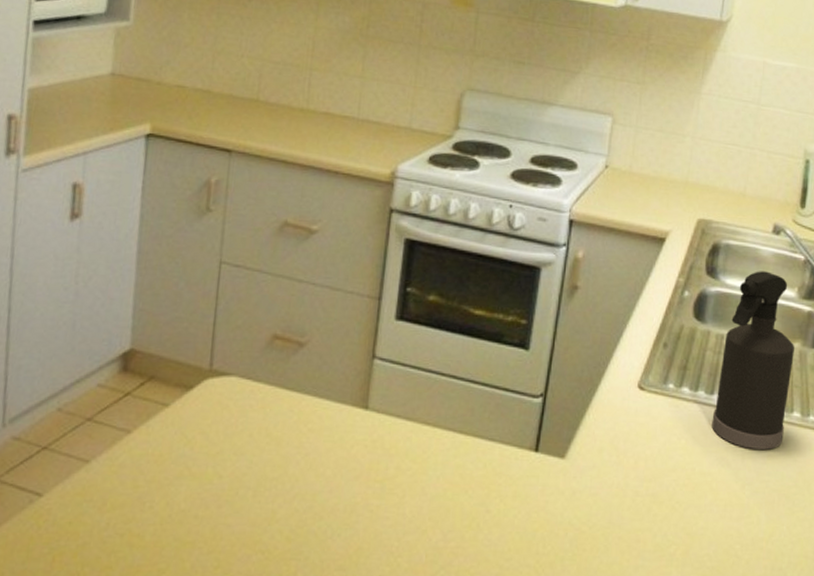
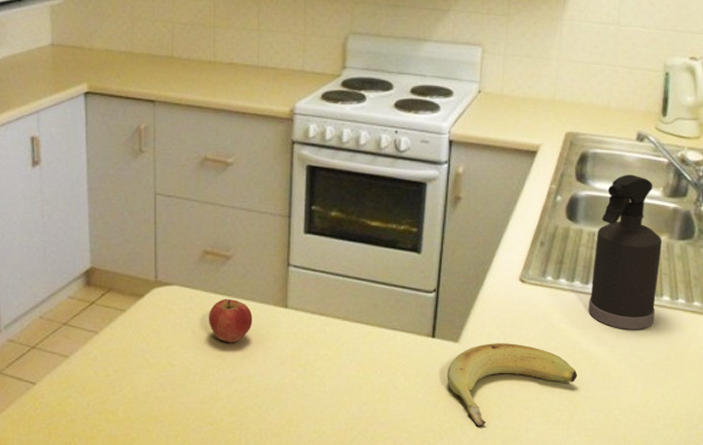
apple: none [271,394,325,451] -> present [209,298,253,343]
banana: none [548,460,697,563] -> present [446,343,578,428]

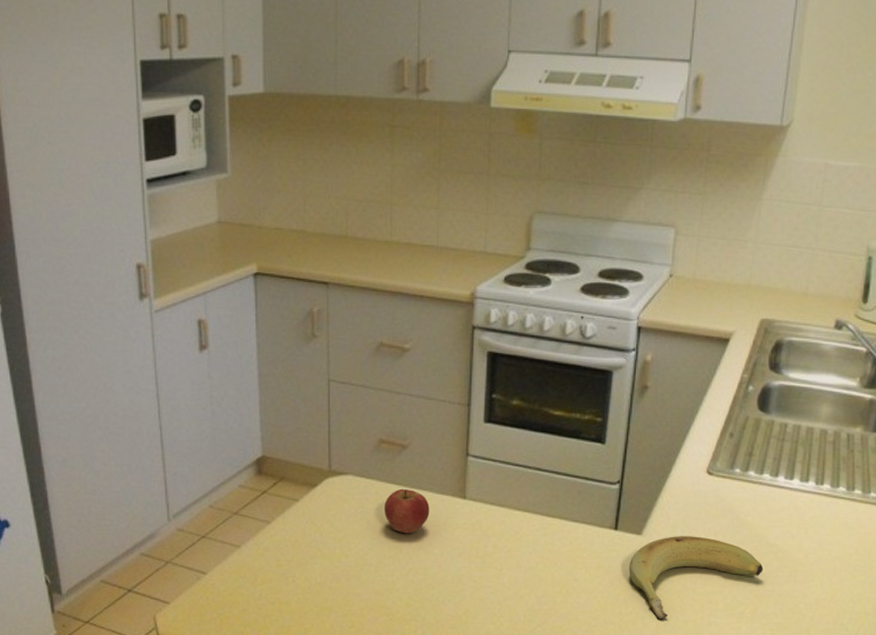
spray bottle: present [588,175,662,329] -> none [776,364,856,523]

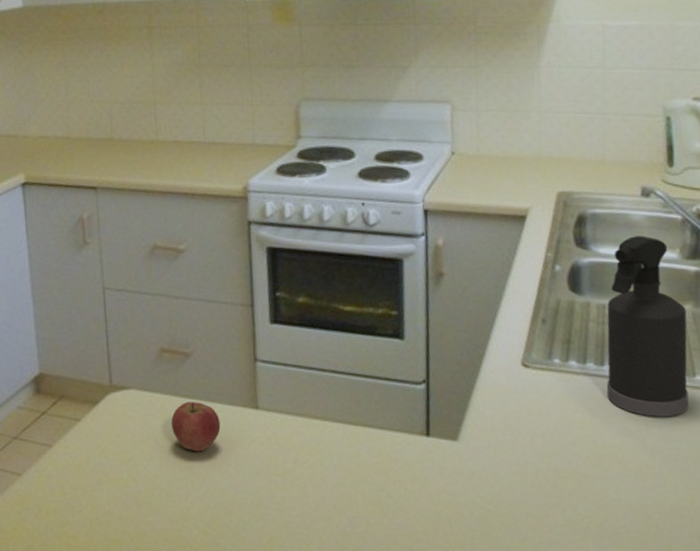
banana: present [628,536,764,620] -> none [447,439,604,541]
spray bottle: none [776,364,856,523] -> present [606,235,689,417]

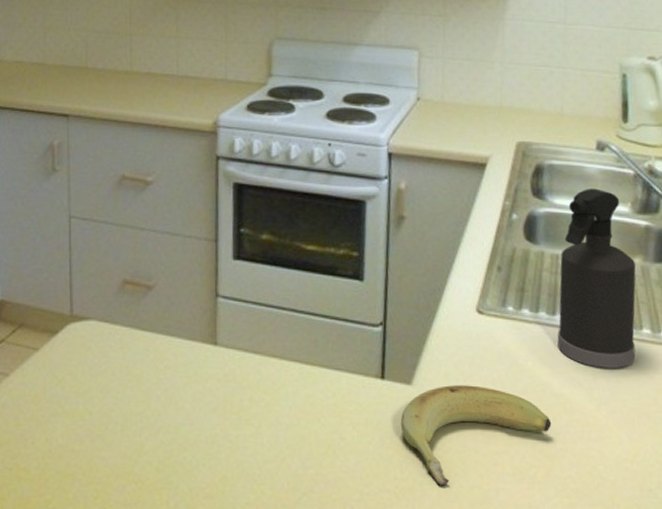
apple: present [171,401,221,452] -> none [130,334,179,387]
banana: none [447,439,604,541] -> present [400,385,552,487]

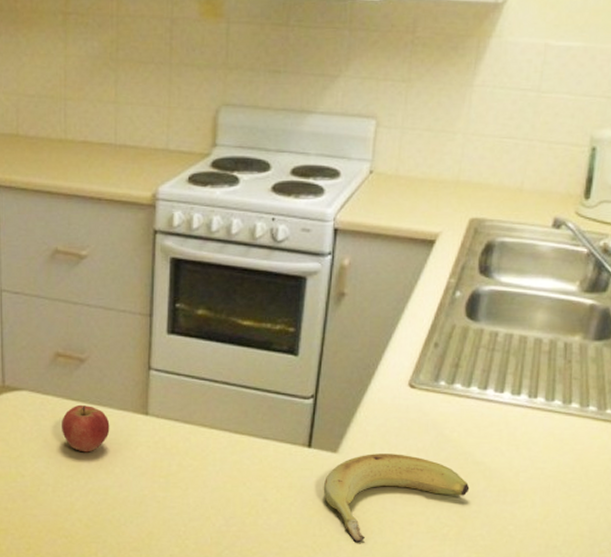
apple: none [130,334,179,387] -> present [62,404,110,453]
spray bottle: present [557,188,636,368] -> none [485,267,574,439]

